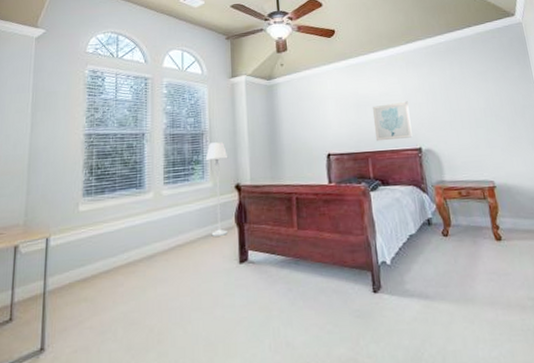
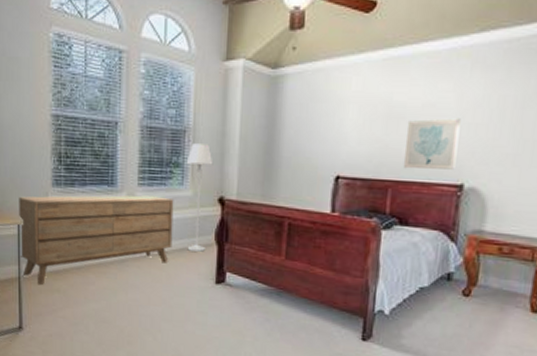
dresser: none [46,191,198,298] -> present [19,195,174,286]

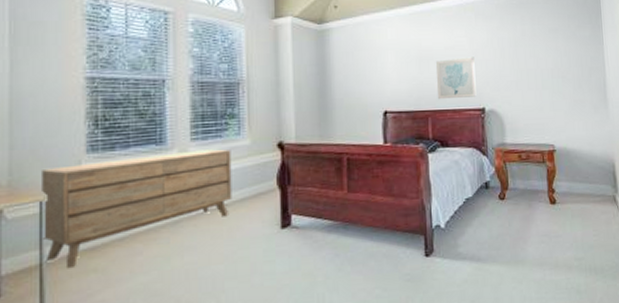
floor lamp: present [186,143,213,252] -> none [242,94,270,200]

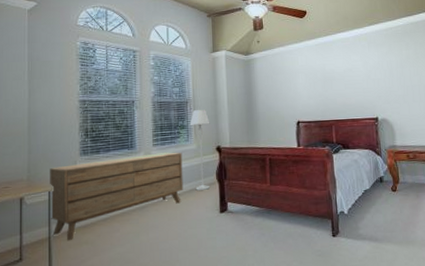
floor lamp: none [242,94,270,200] -> present [189,110,210,191]
wall art: present [436,57,477,100] -> none [337,77,371,112]

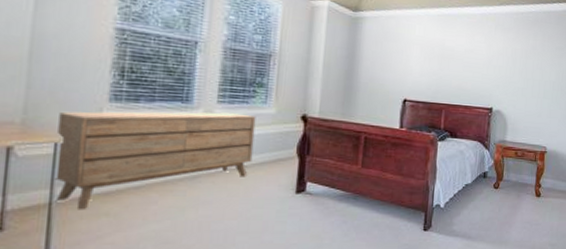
floor lamp: present [189,110,210,191] -> none [268,67,298,165]

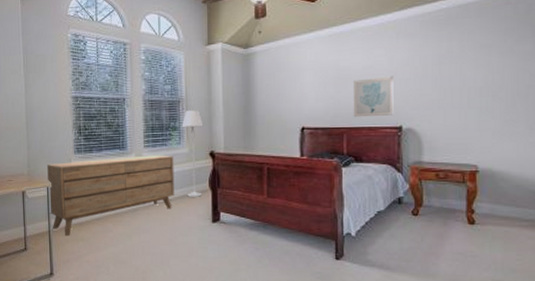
floor lamp: none [268,67,298,165] -> present [181,110,204,197]
wall art: none [452,60,490,97] -> present [353,76,394,118]

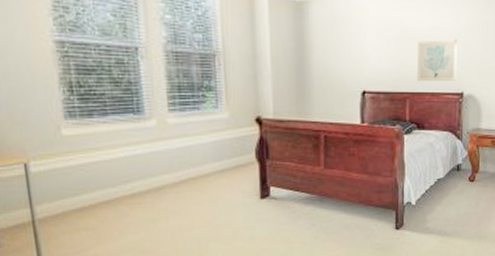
dresser: present [47,155,175,237] -> none [22,121,213,226]
floor lamp: present [181,110,204,197] -> none [218,67,247,171]

